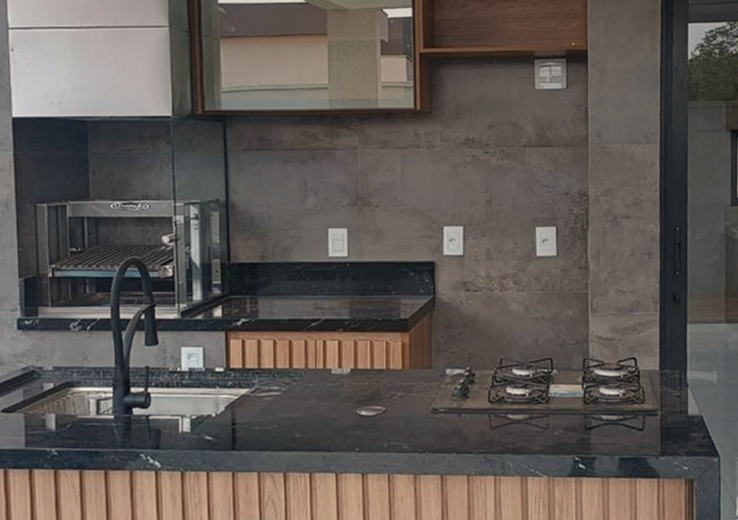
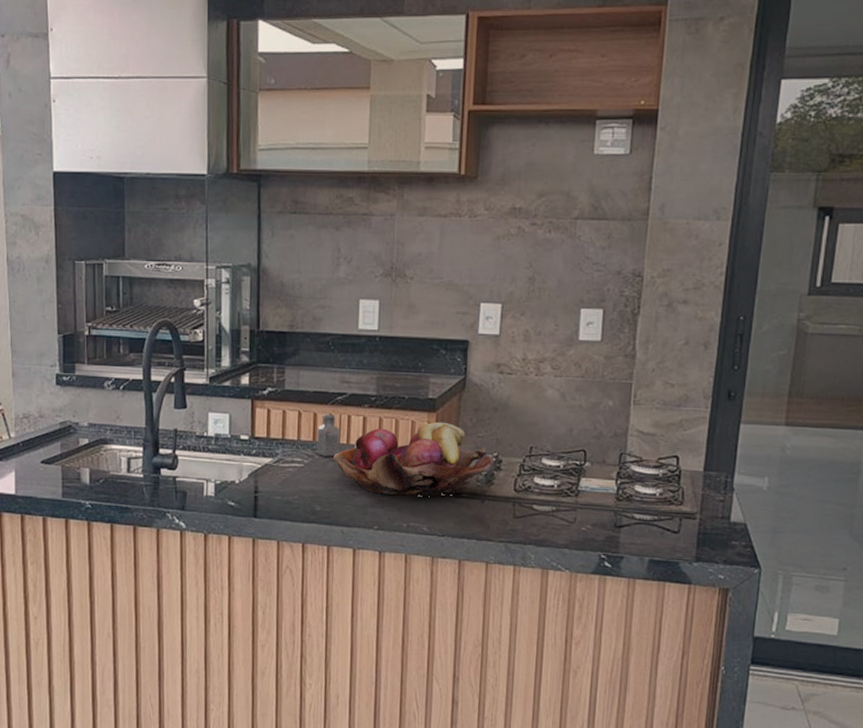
saltshaker: none [293,340,317,383] -> present [316,413,341,457]
fruit basket: none [311,341,468,416] -> present [333,422,495,495]

